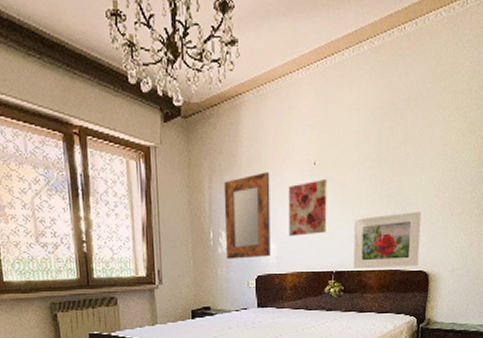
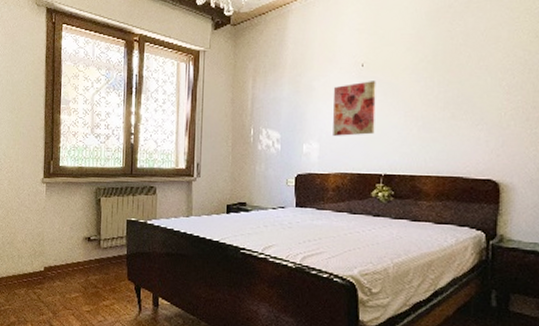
home mirror: present [224,172,270,259] -> none [266,74,315,157]
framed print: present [353,212,421,269] -> none [405,115,488,175]

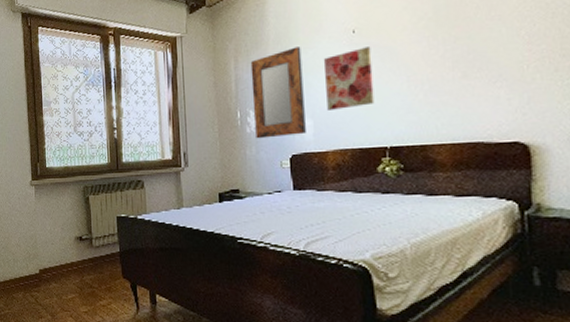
home mirror: none [266,74,315,157] -> present [250,46,306,139]

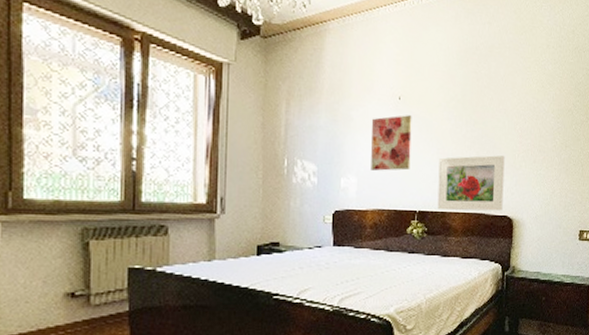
home mirror: present [250,46,306,139] -> none [301,102,353,191]
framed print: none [411,70,511,144] -> present [437,155,505,211]

